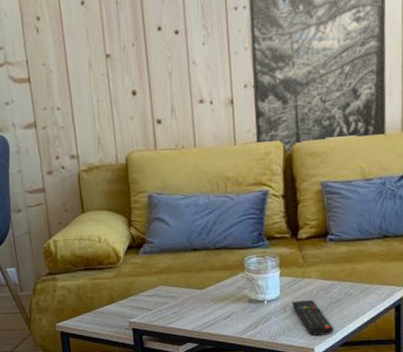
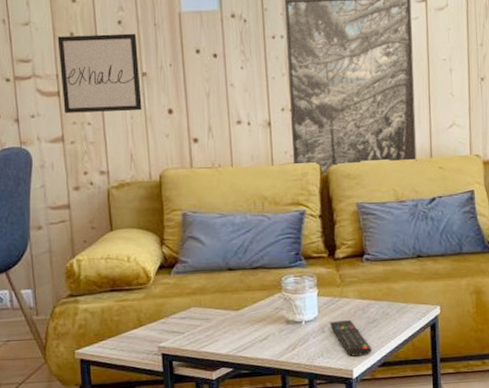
wall art: none [25,13,107,99] -> present [57,33,142,113]

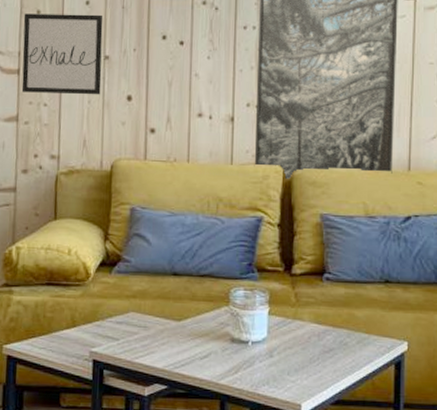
remote control: present [330,319,372,358] -> none [280,345,325,391]

